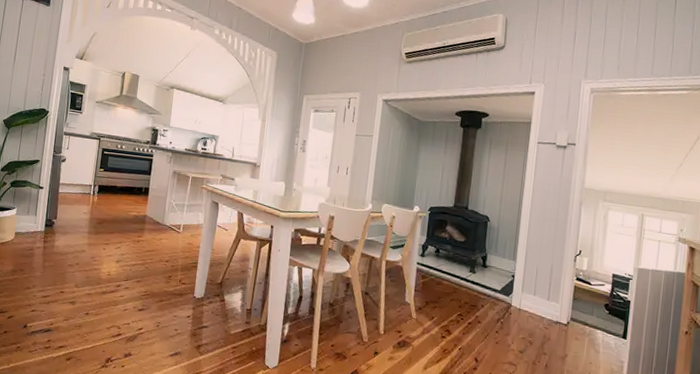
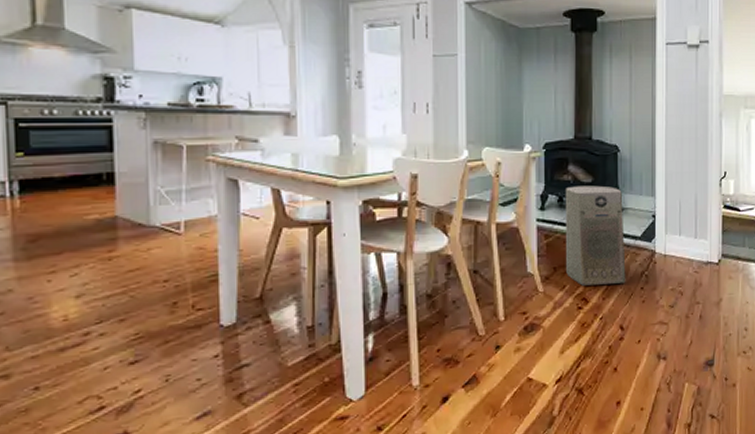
air purifier: none [436,242,488,325] -> present [566,185,626,286]

